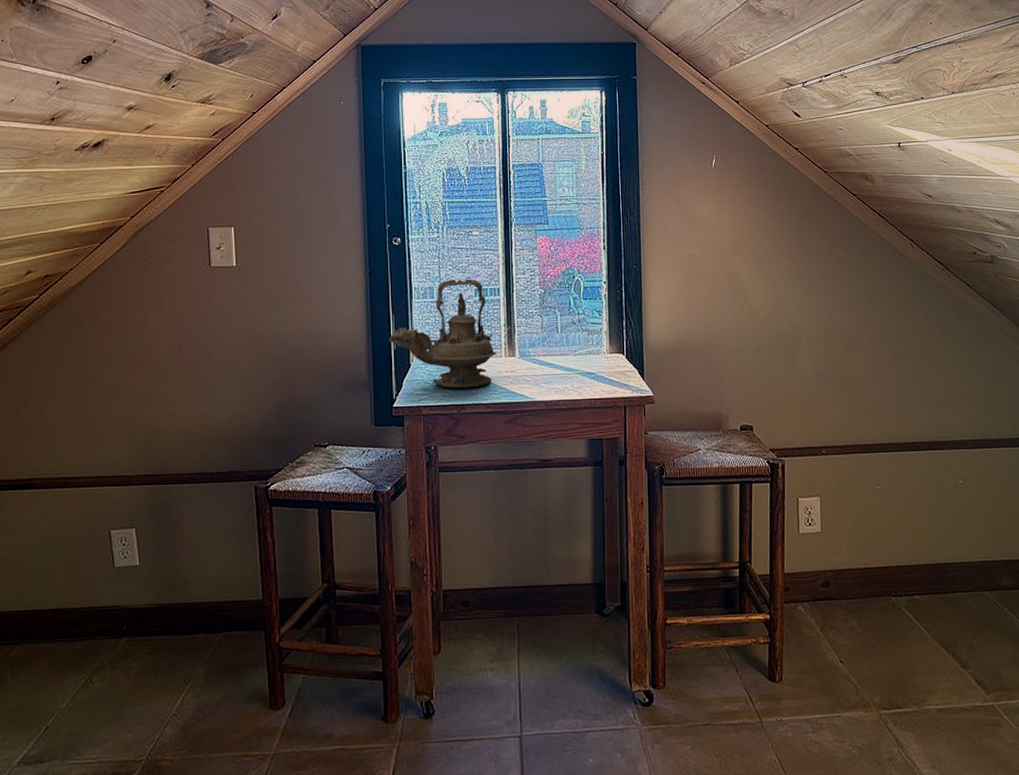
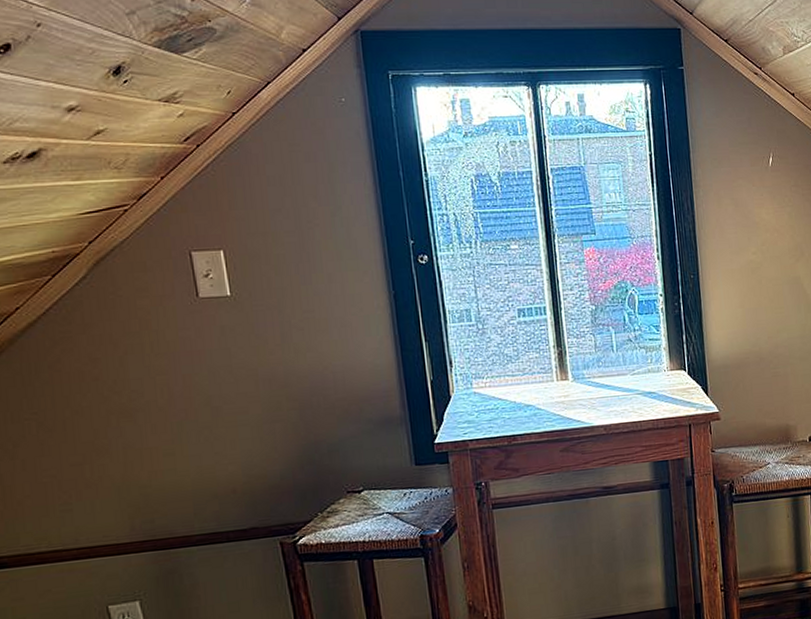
teapot: present [388,279,496,389] -> none [423,298,547,419]

